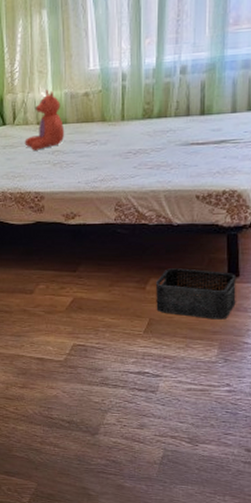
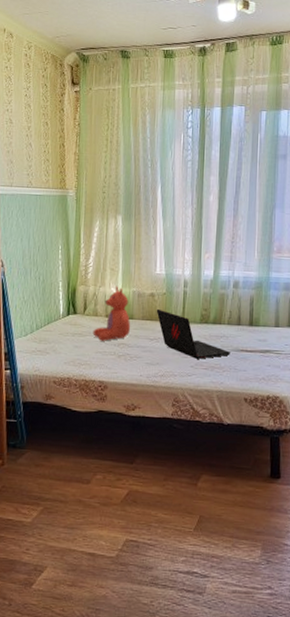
laptop: none [92,108,180,158] -> present [156,308,232,359]
storage bin: present [155,268,237,320] -> none [206,466,278,520]

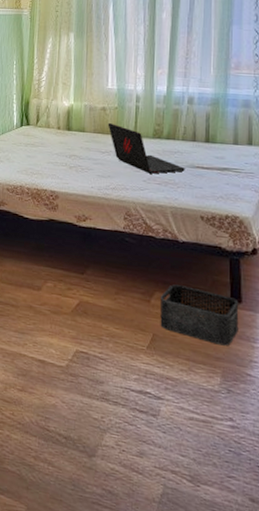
teddy bear: present [93,286,131,341] -> none [45,100,82,152]
storage bin: none [206,466,278,520] -> present [160,284,239,346]

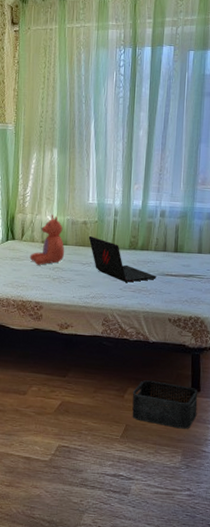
teddy bear: none [45,100,82,152] -> present [29,214,65,265]

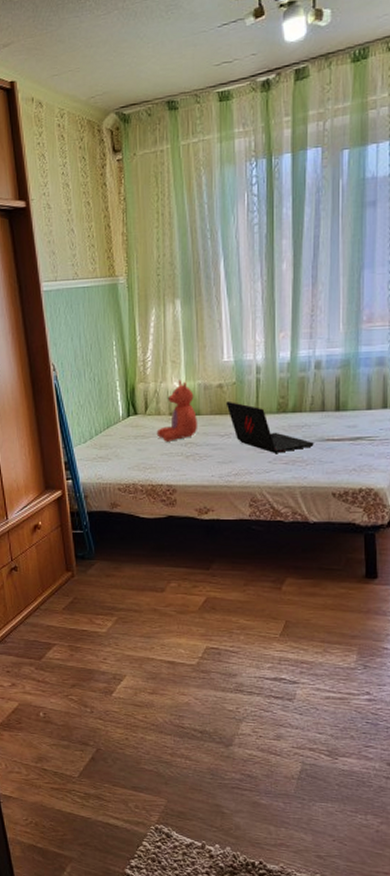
storage bin: present [132,380,198,429] -> none [291,568,375,623]

